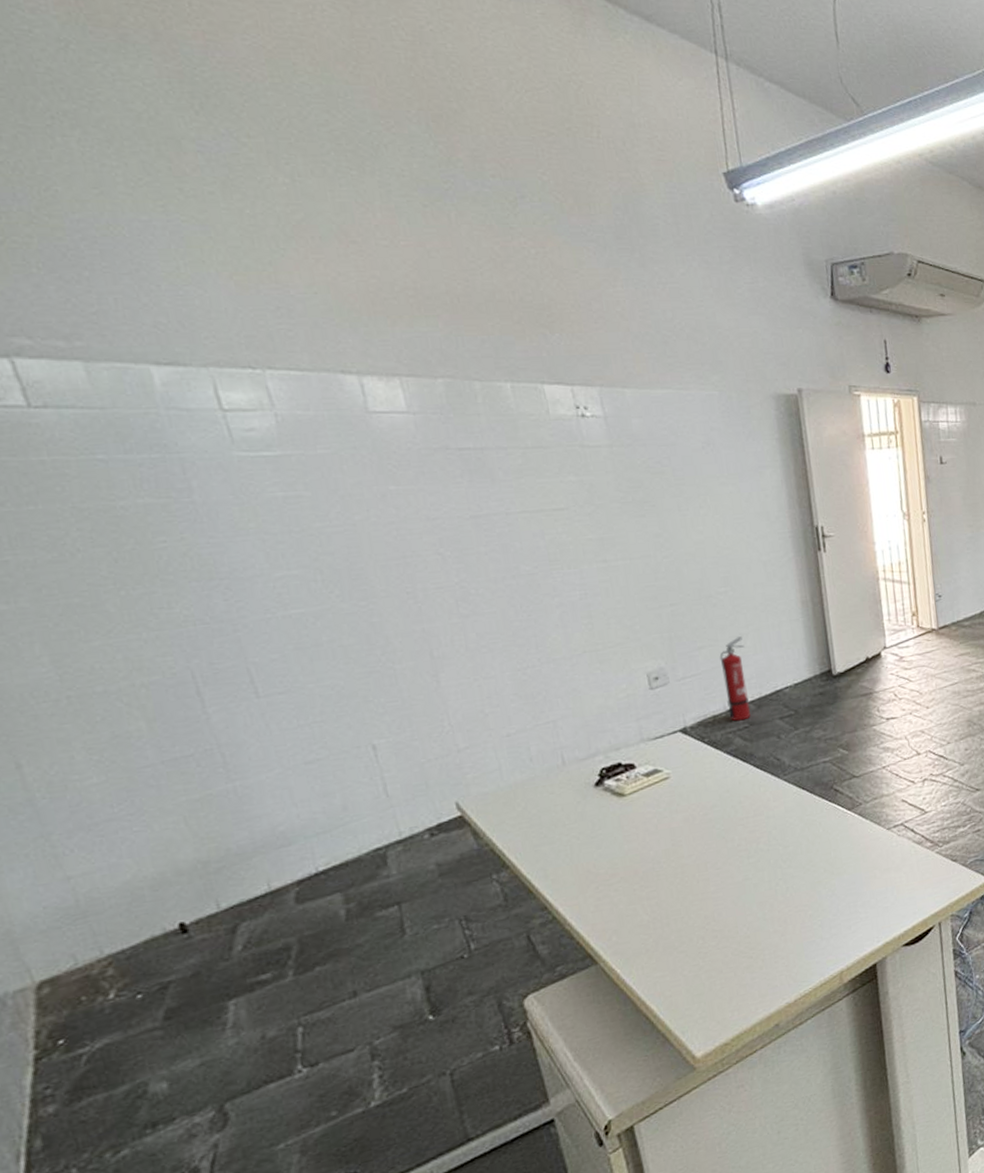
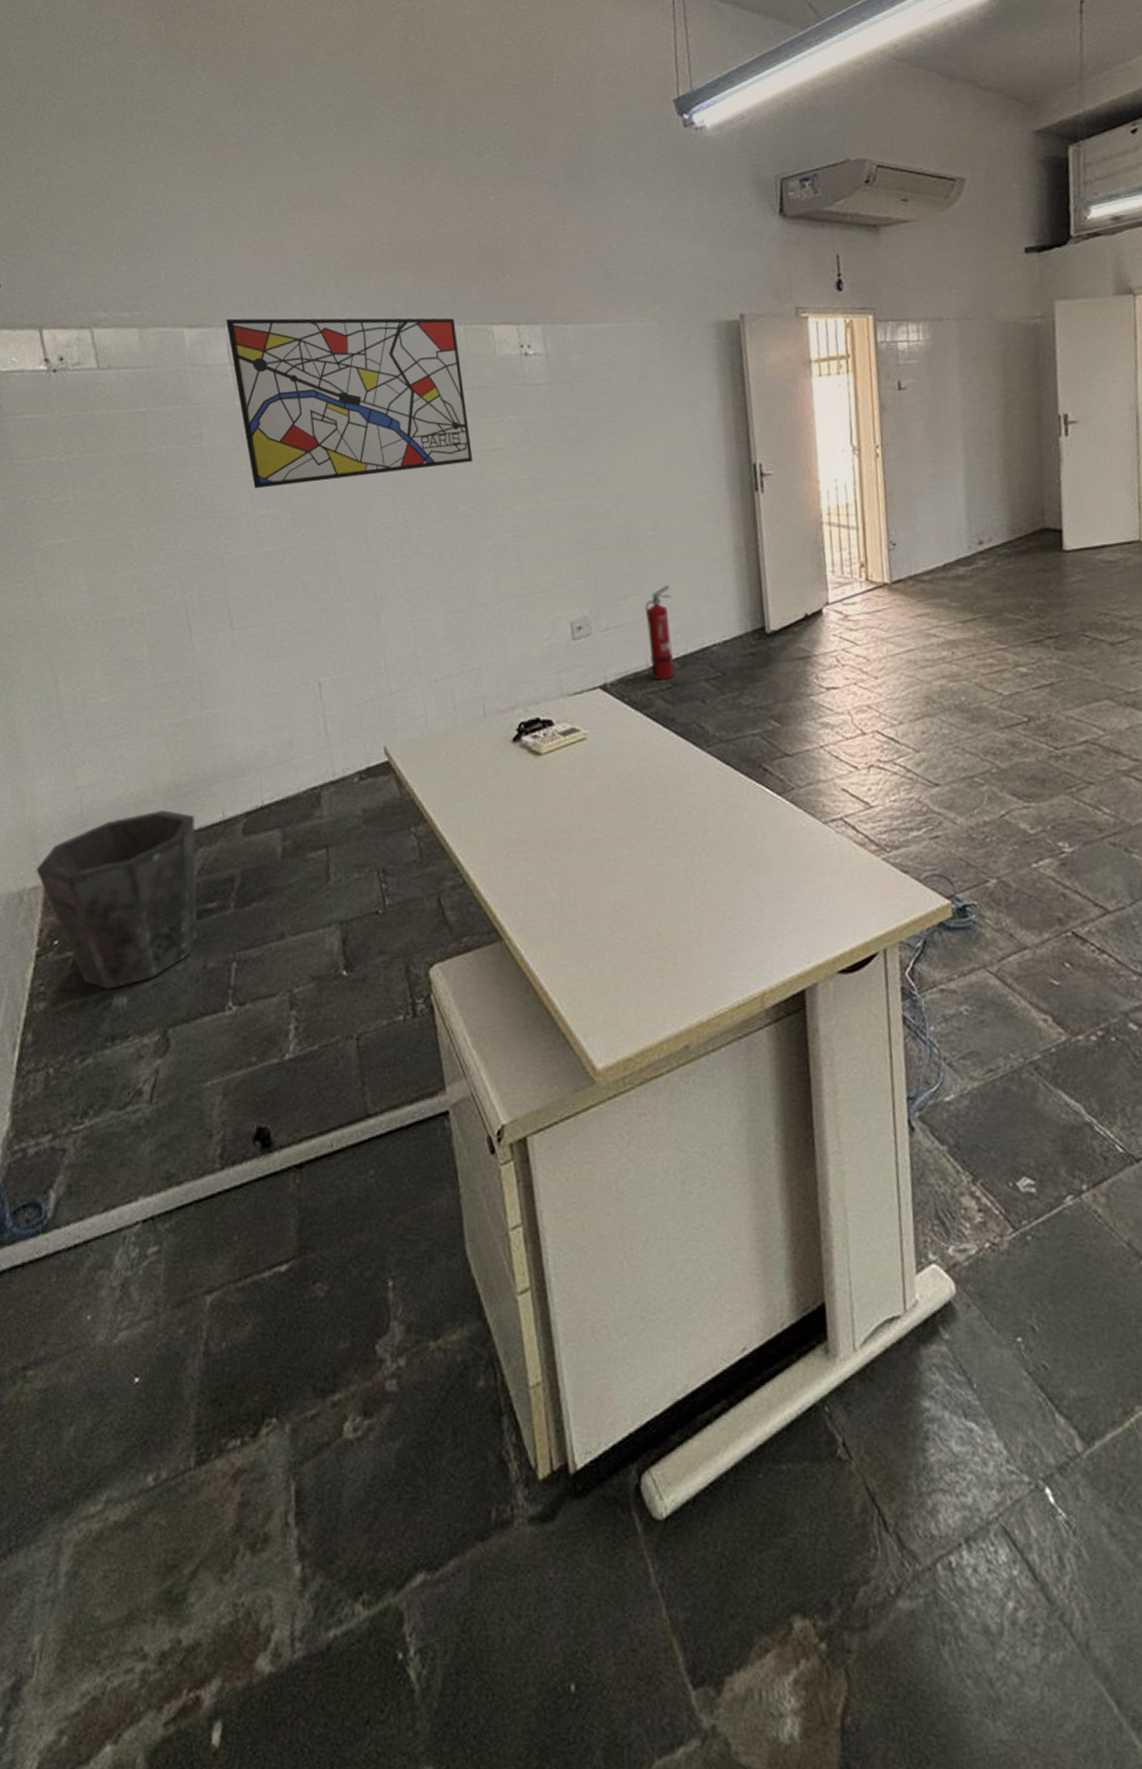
waste bin: none [20,888,250,1079] -> present [36,809,198,990]
wall art: none [209,358,532,548] -> present [226,318,473,489]

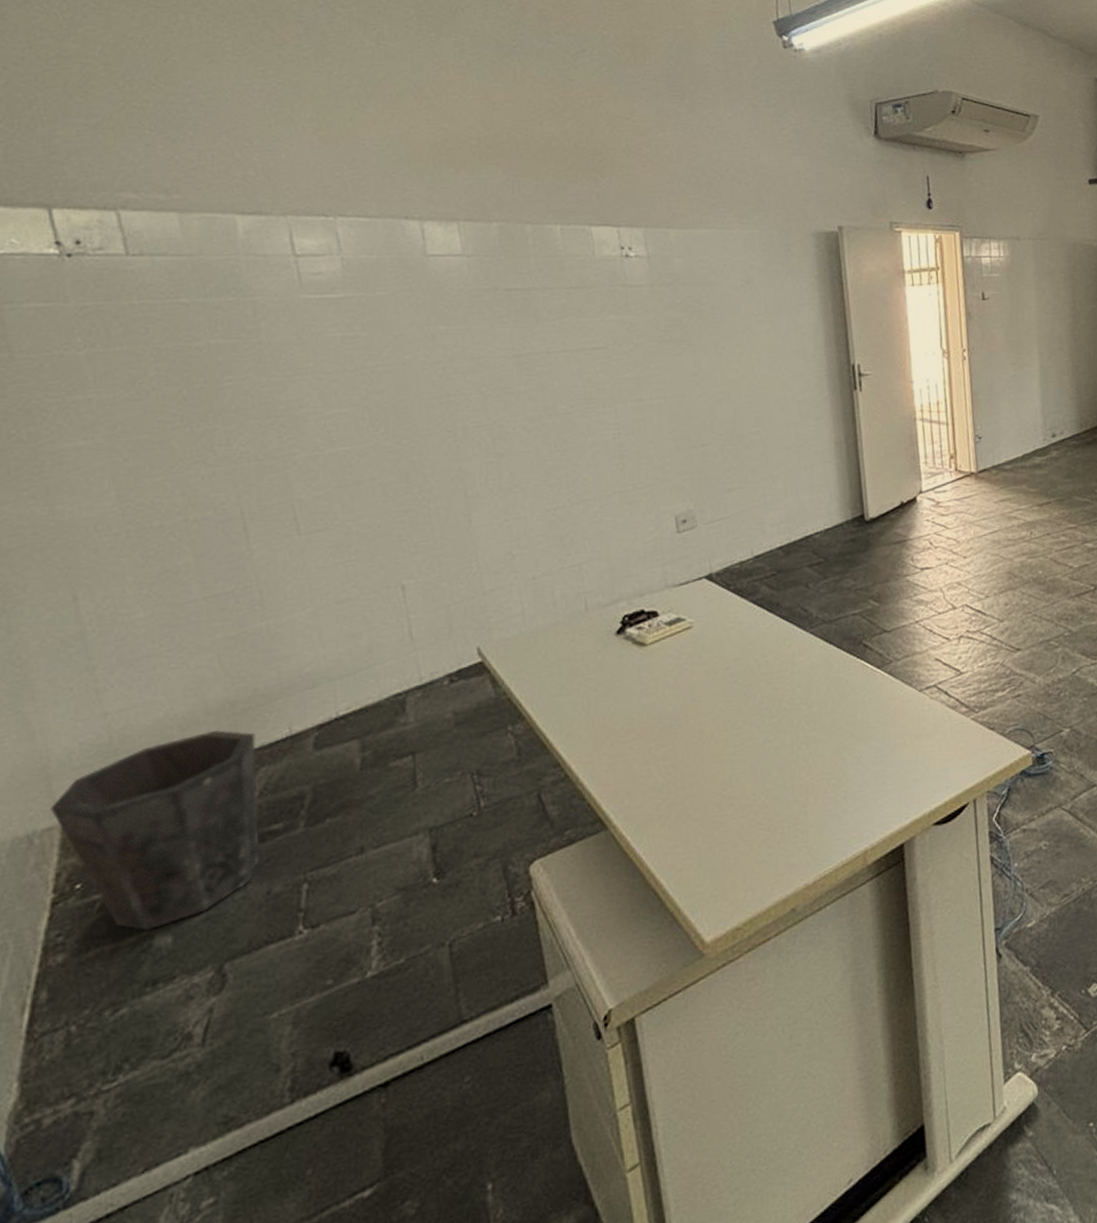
wall art: present [226,318,473,489] -> none [288,207,572,387]
fire extinguisher: present [644,585,675,681] -> none [749,478,779,568]

